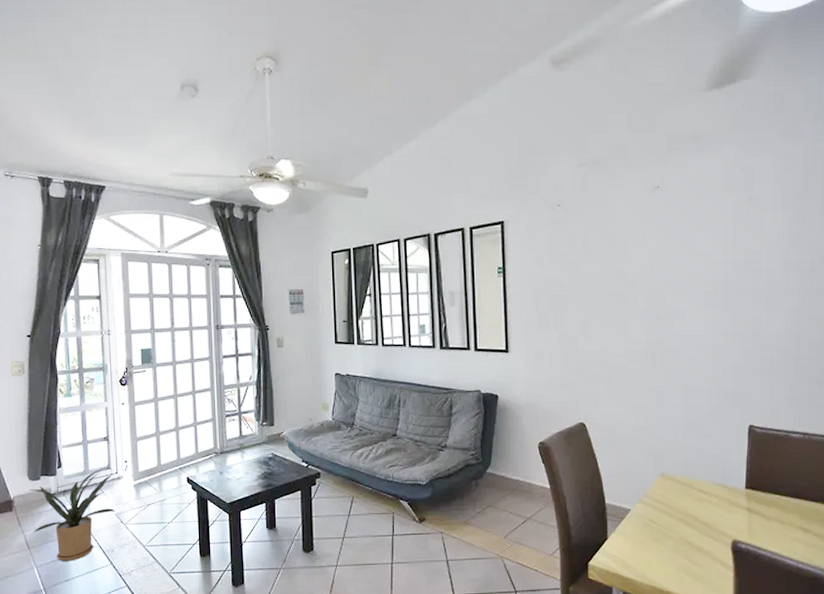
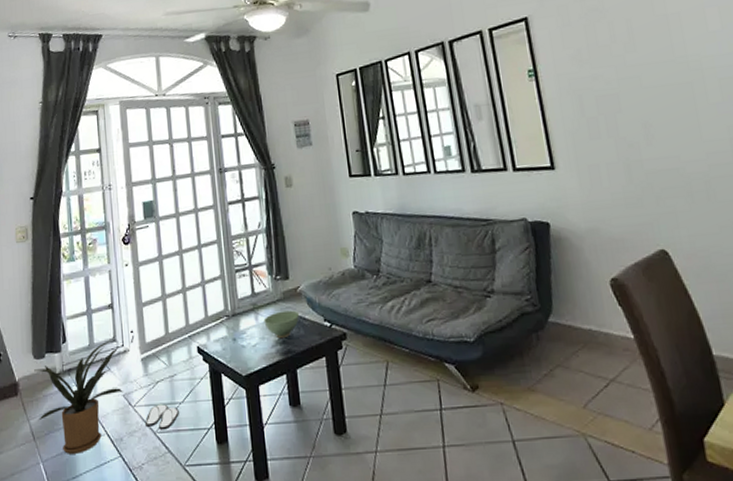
slippers: none [136,523,167,543] -> present [145,404,179,429]
bowl: none [249,452,281,475] -> present [263,310,300,339]

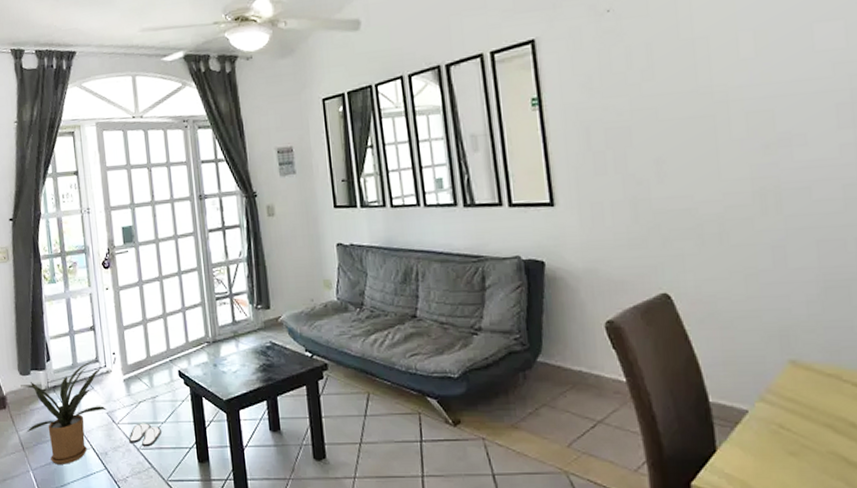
bowl: present [263,310,300,339] -> none [244,339,281,367]

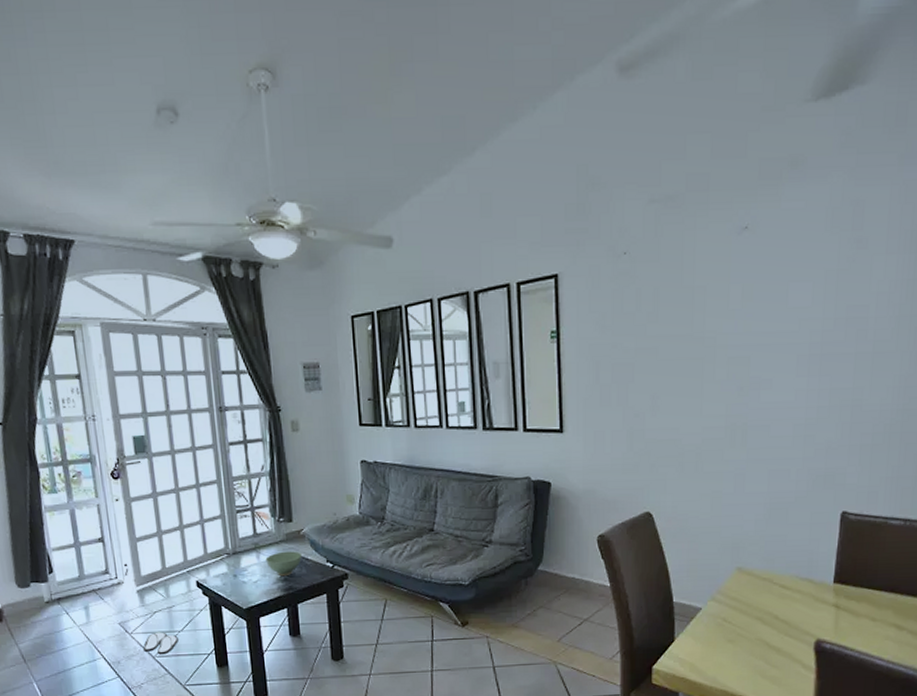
house plant: present [20,360,108,464] -> none [19,572,120,675]
bowl: none [244,339,281,367] -> present [265,551,303,577]

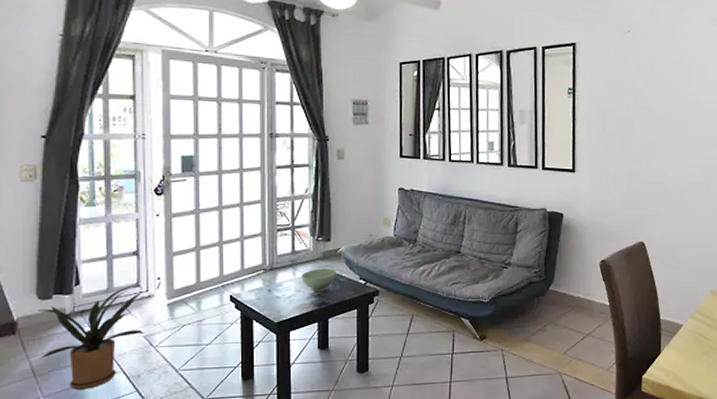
house plant: none [19,572,120,675] -> present [38,285,146,390]
slippers: present [143,632,178,654] -> none [167,345,205,367]

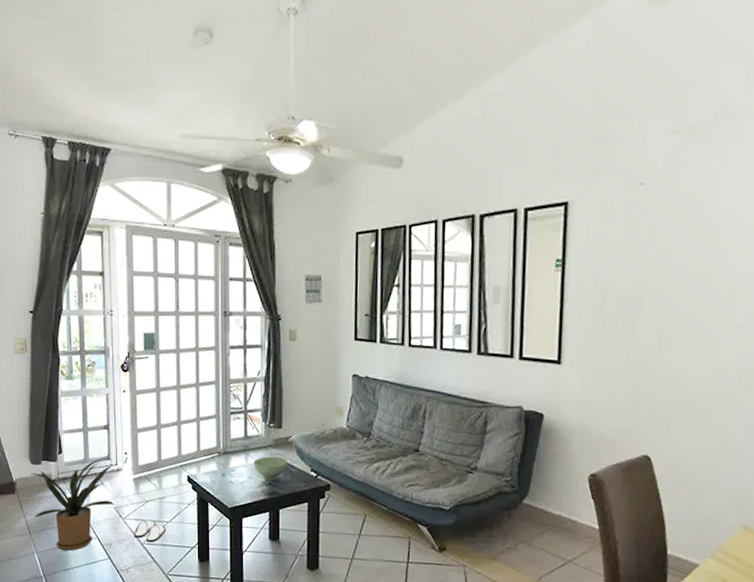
slippers: none [167,345,205,367] -> present [134,520,166,542]

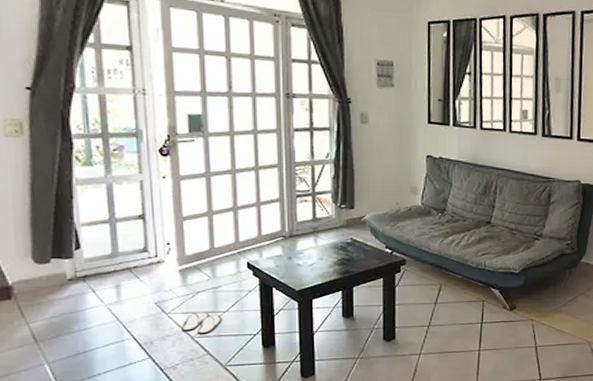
house plant: present [31,458,116,551] -> none [35,250,157,356]
bowl: present [253,456,289,481] -> none [323,236,362,261]

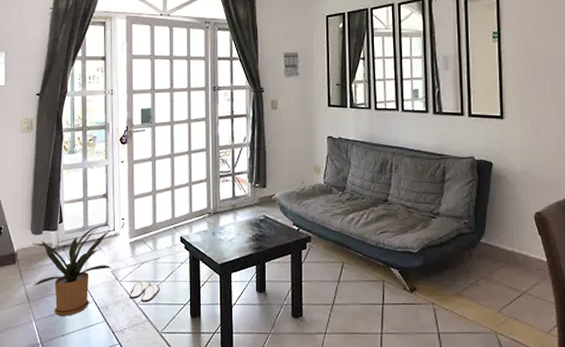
house plant: none [35,250,157,356] -> present [32,224,112,316]

